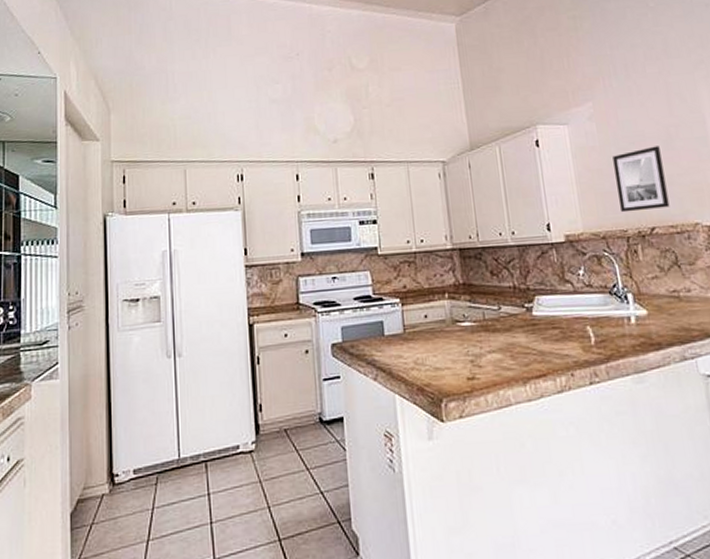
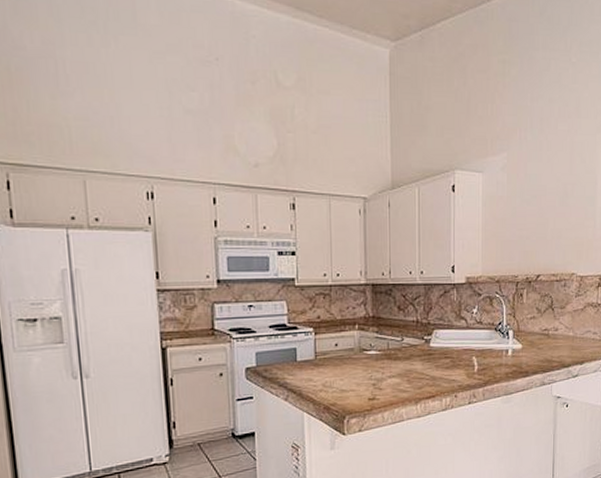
wall art: present [612,146,670,213] -> none [516,201,556,260]

